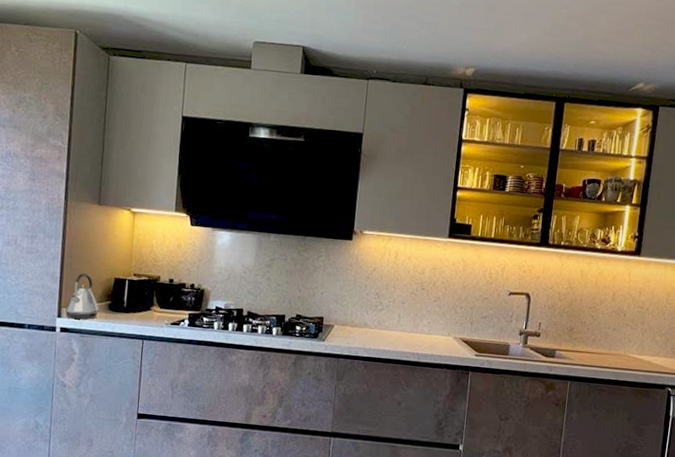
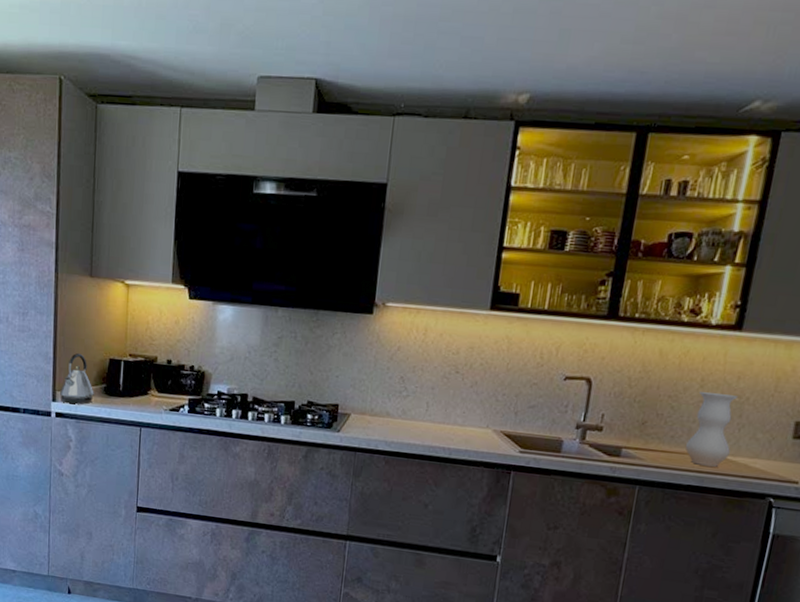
vase: none [603,304,640,365] -> present [685,392,738,468]

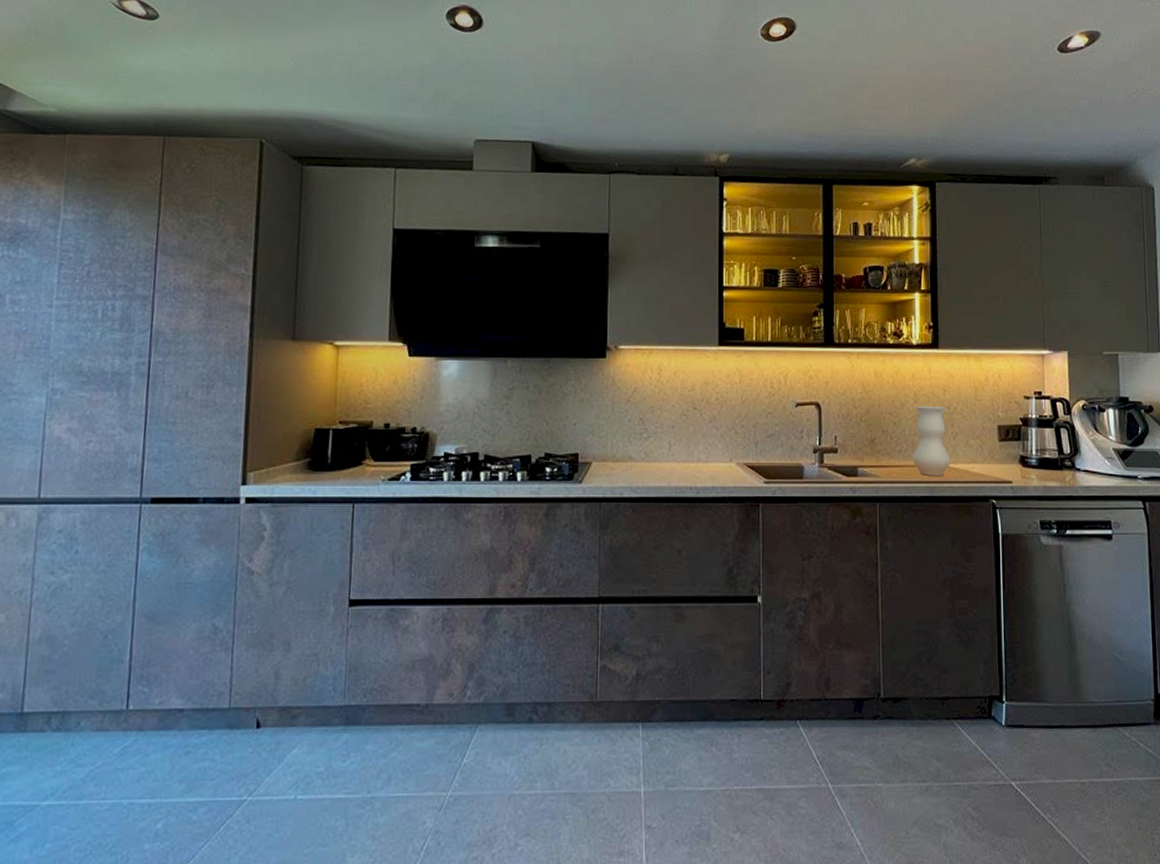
kettle: present [59,353,94,405] -> none [250,426,296,486]

